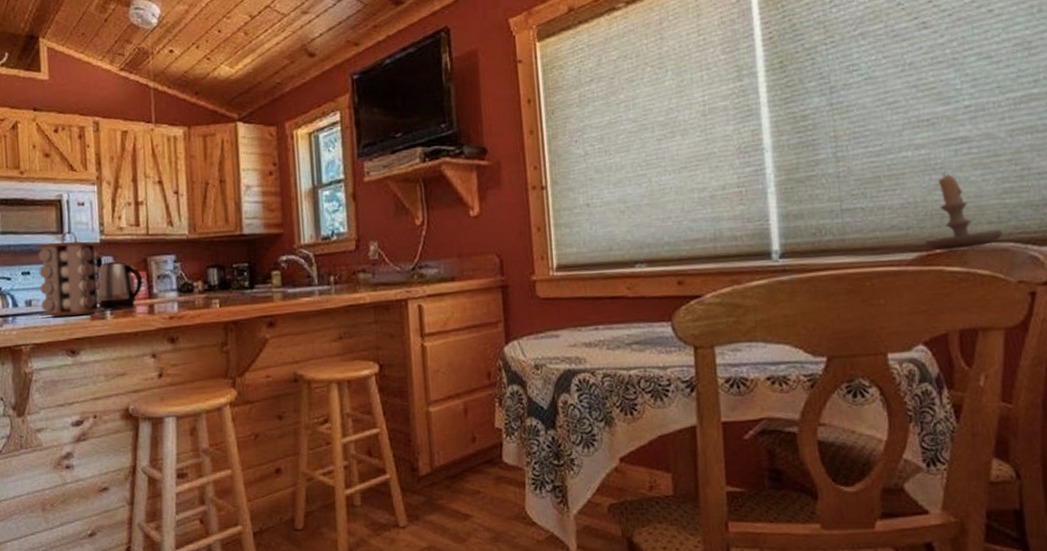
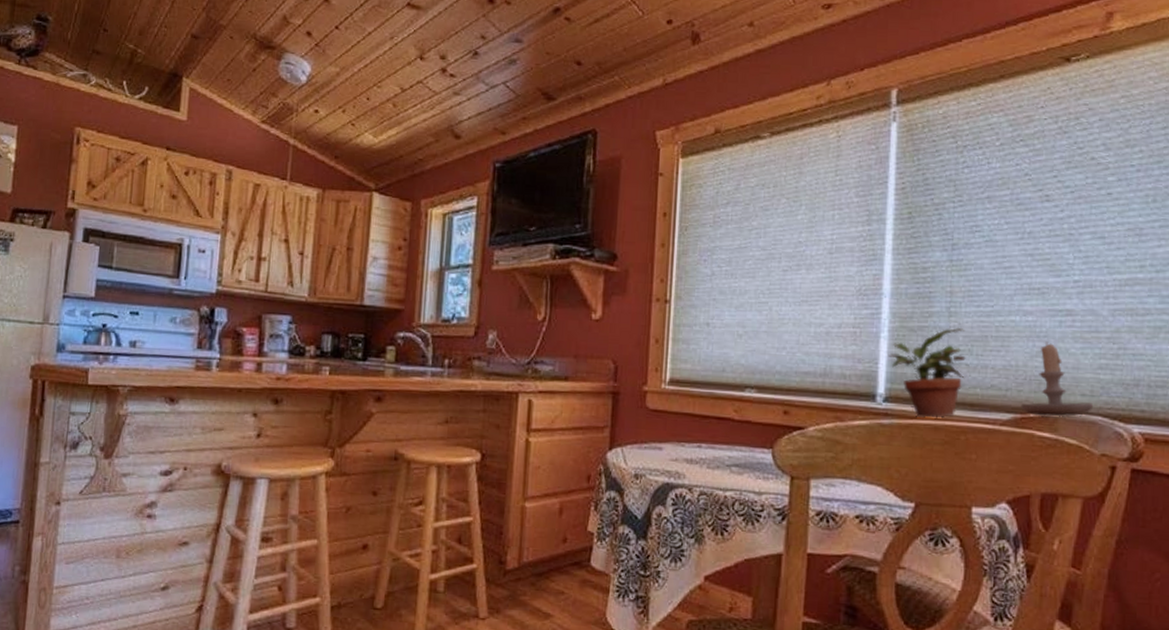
spice rack: present [35,231,105,318] -> none [142,277,217,365]
kettle: present [98,261,143,310] -> none [204,313,255,364]
potted plant: none [777,171,862,269] -> present [887,327,966,417]

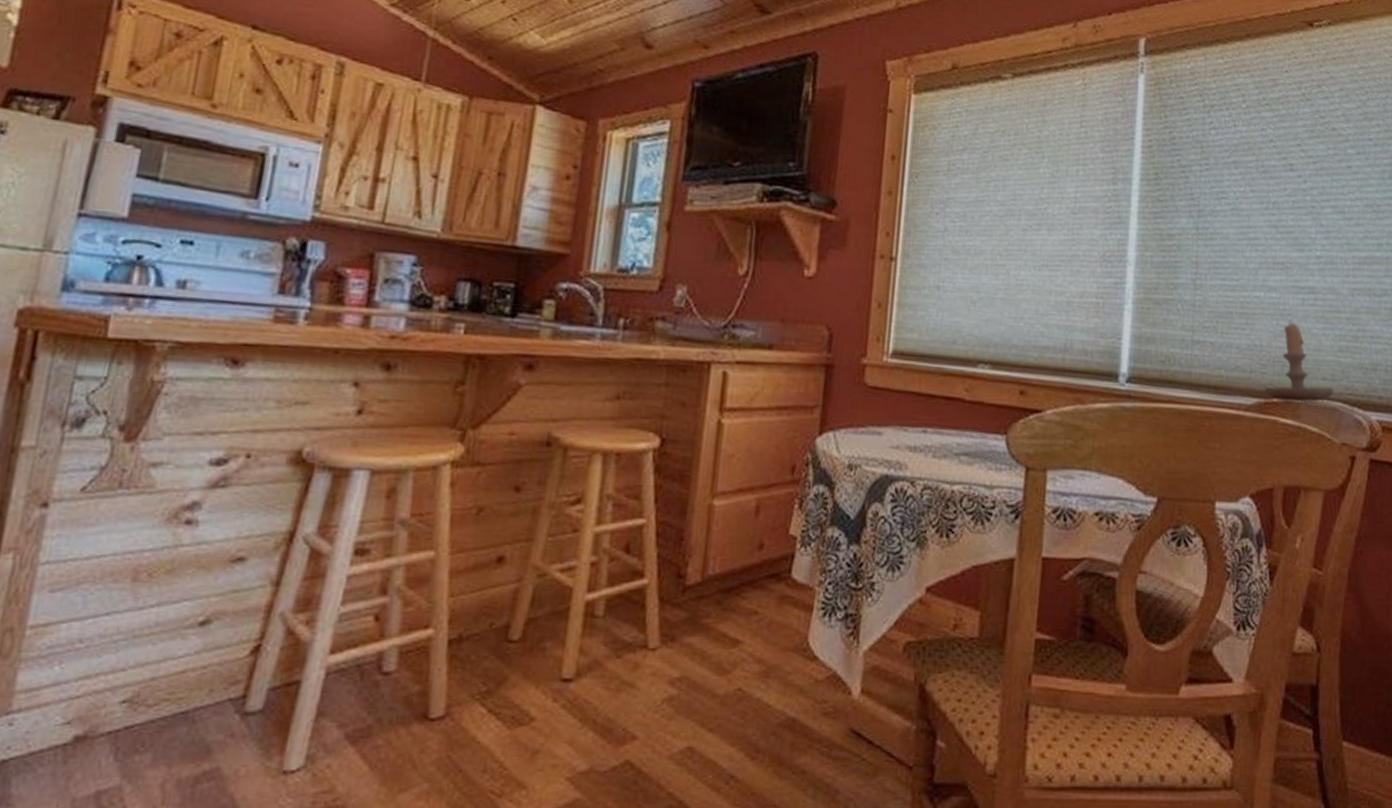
potted plant: present [887,327,966,417] -> none [1131,301,1211,401]

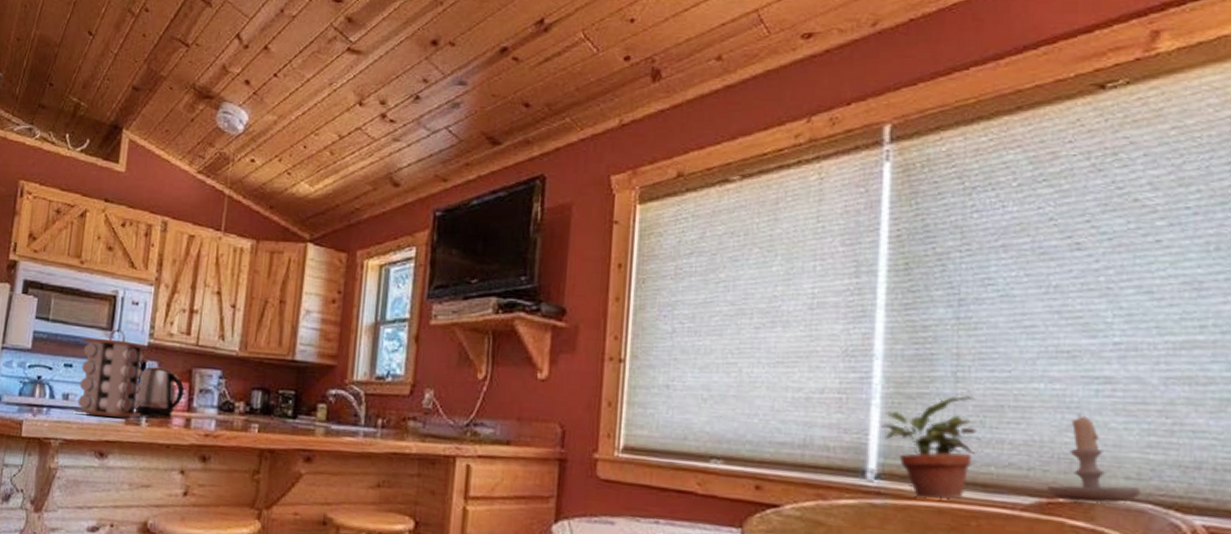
spice rack: none [194,197,312,315] -> present [74,329,149,419]
kettle: none [287,248,363,316] -> present [134,366,185,419]
potted plant: none [1131,301,1211,401] -> present [880,395,977,499]

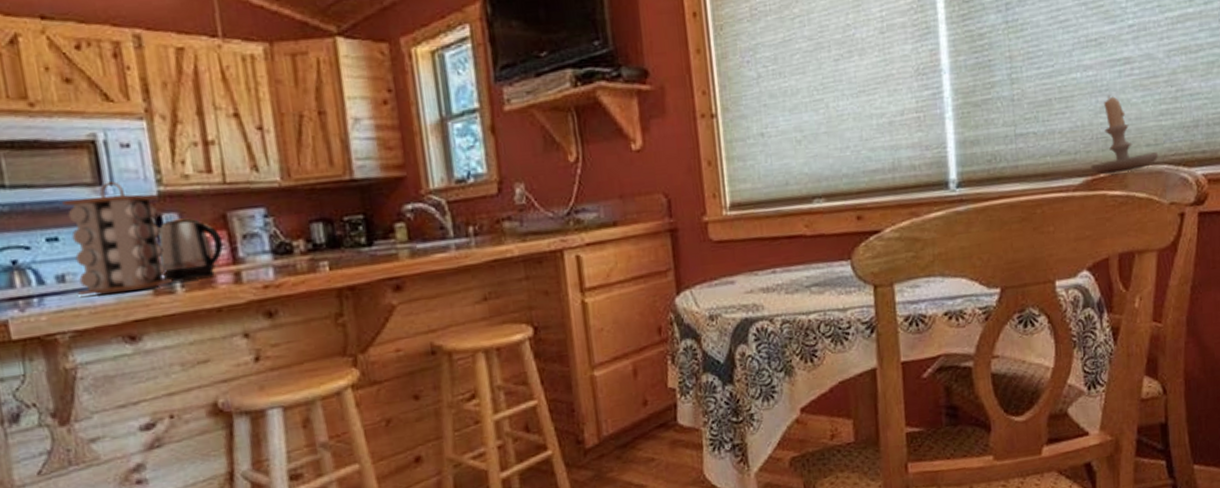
potted plant: present [880,395,977,499] -> none [955,94,1034,198]

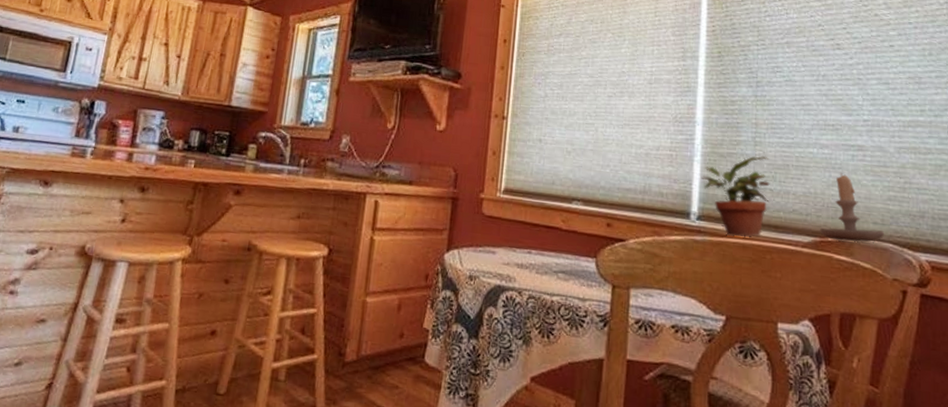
spice rack: present [62,181,174,296] -> none [23,71,98,151]
kettle: present [158,218,223,282] -> none [80,105,129,153]
potted plant: none [955,94,1034,198] -> present [700,155,770,237]

